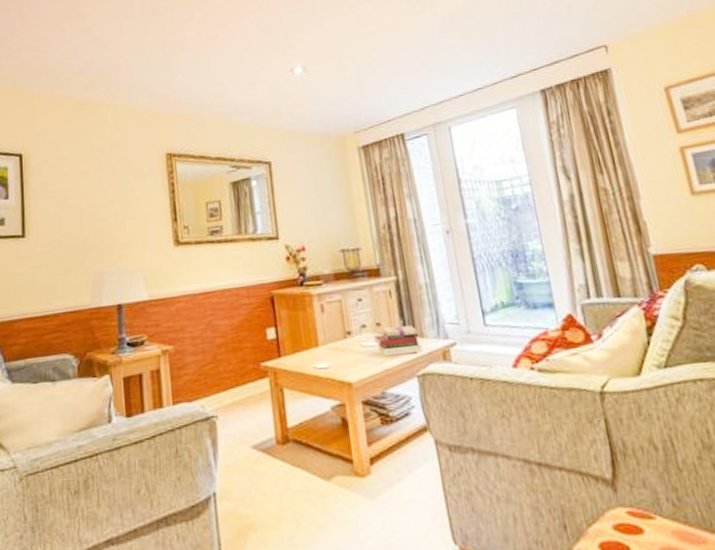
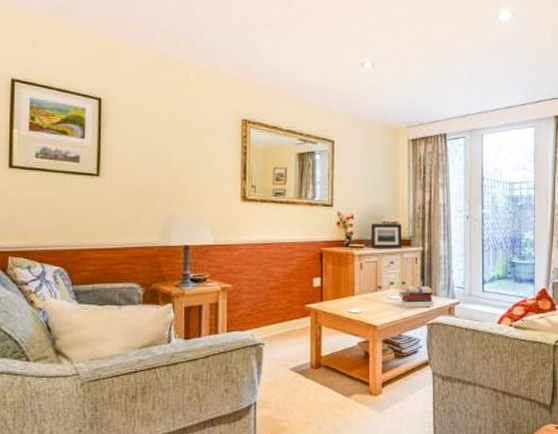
picture frame: none [327,250,371,286] -> present [370,224,403,249]

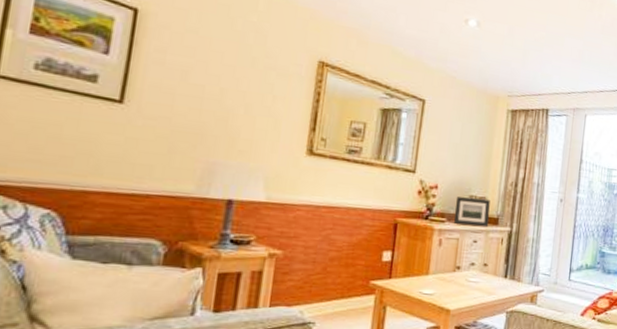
books: present [399,286,433,308] -> none [479,269,516,294]

